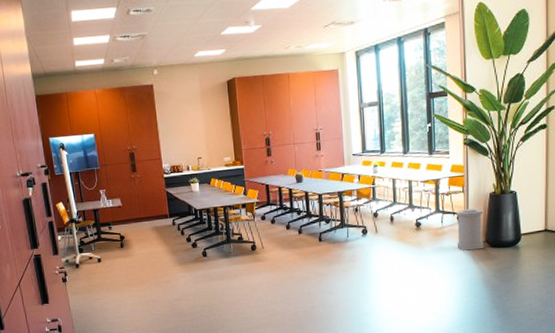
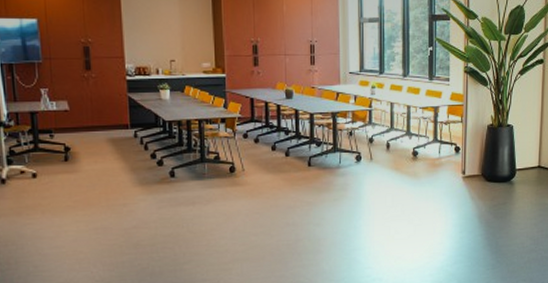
trash can: present [456,208,484,251] -> none [453,140,481,184]

